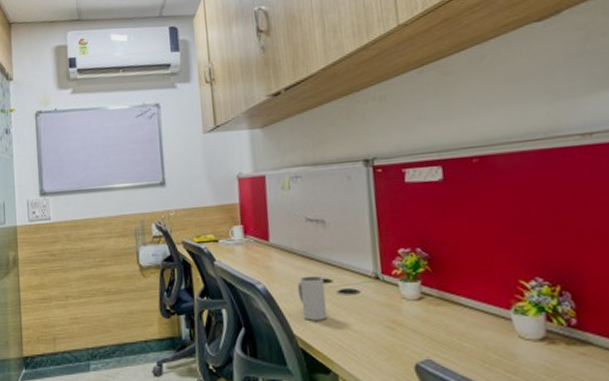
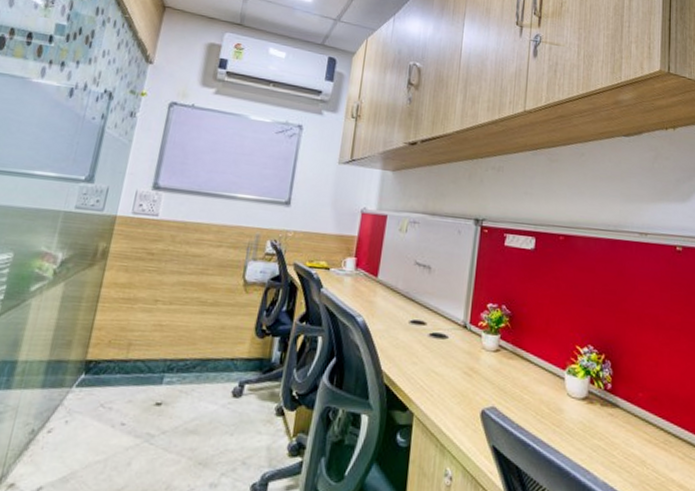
mug: present [297,275,328,321] -> none [393,315,419,360]

